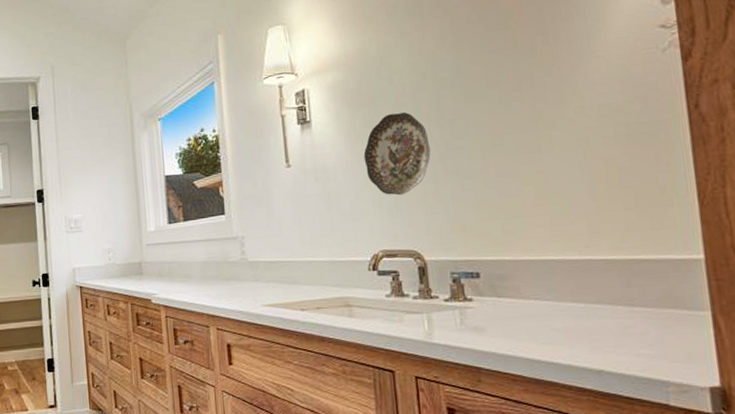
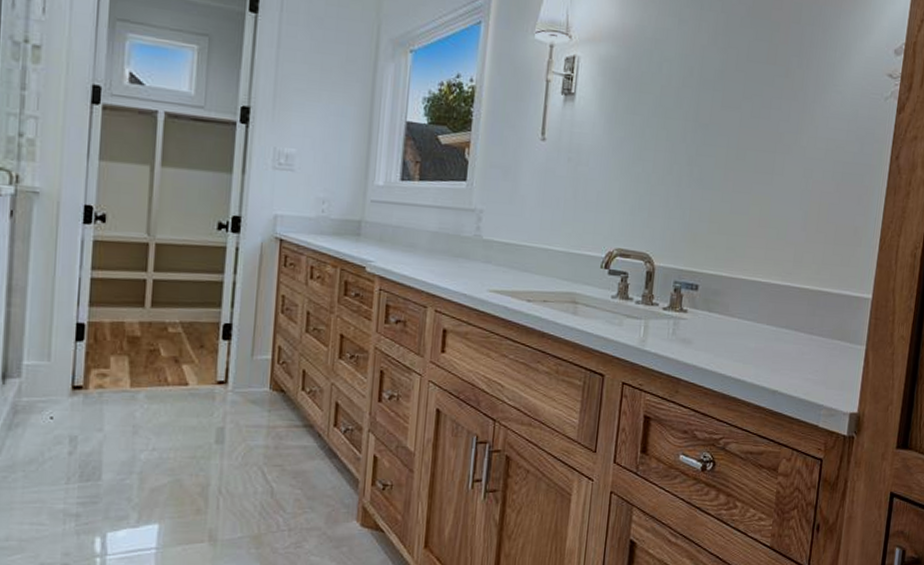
decorative plate: present [363,112,431,196] -> none [618,104,682,194]

